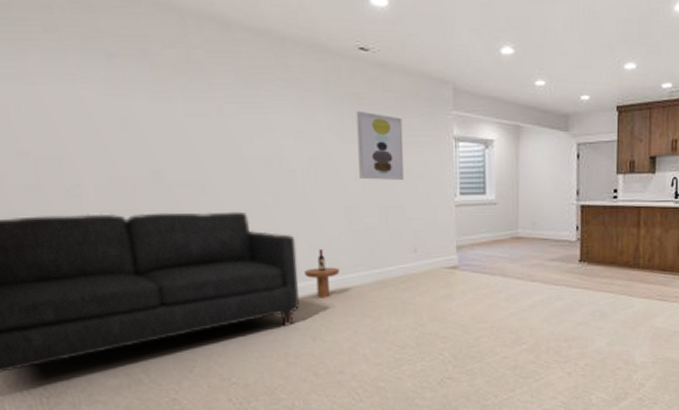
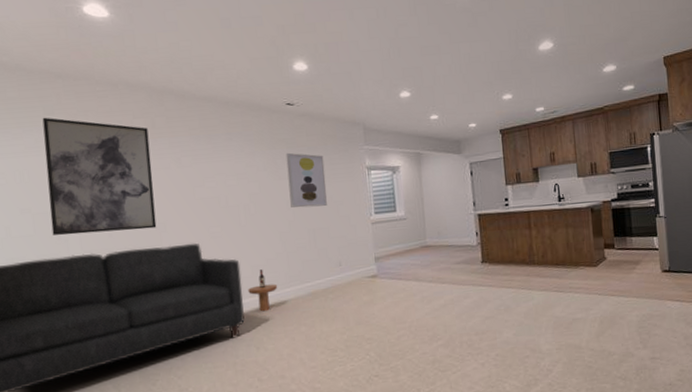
wall art: none [41,34,193,190] -> present [42,117,157,236]

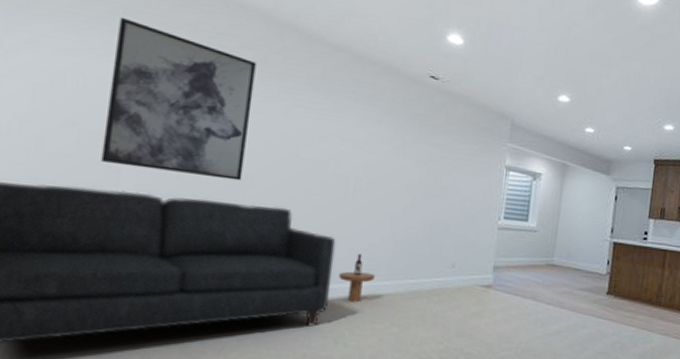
wall art: present [286,152,327,208] -> none [410,130,460,198]

